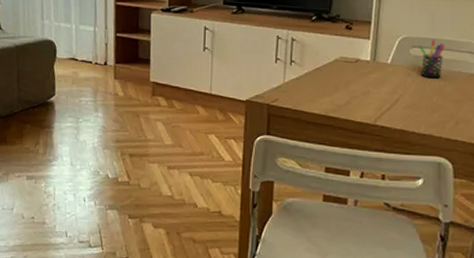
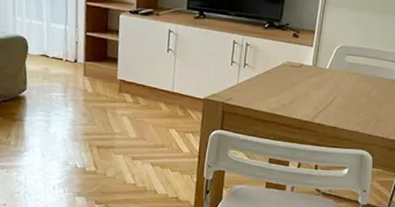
pen holder: present [419,39,445,79] -> none [352,48,374,83]

